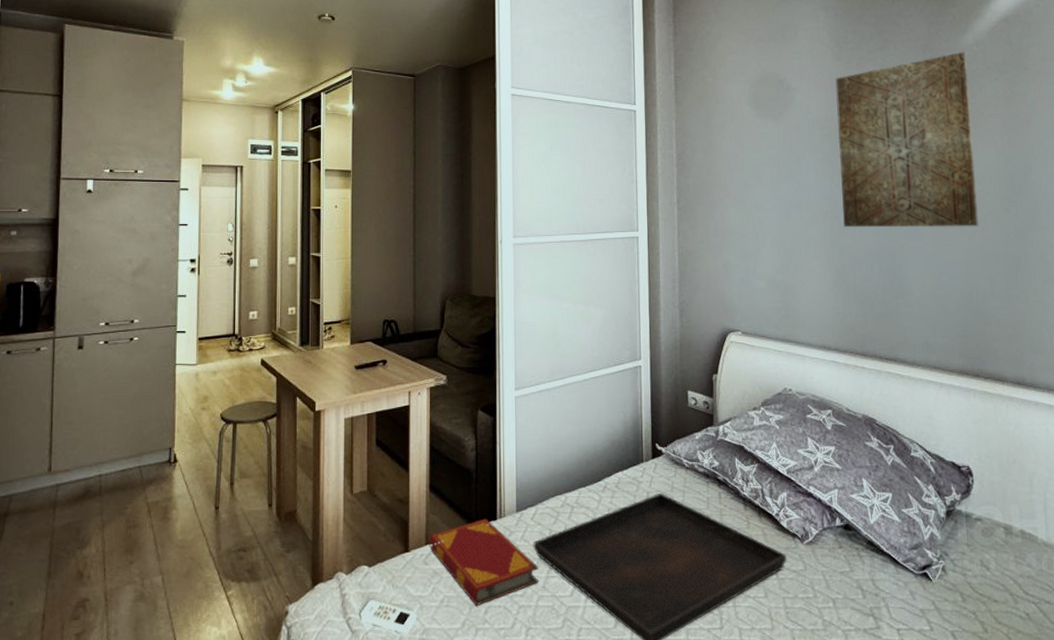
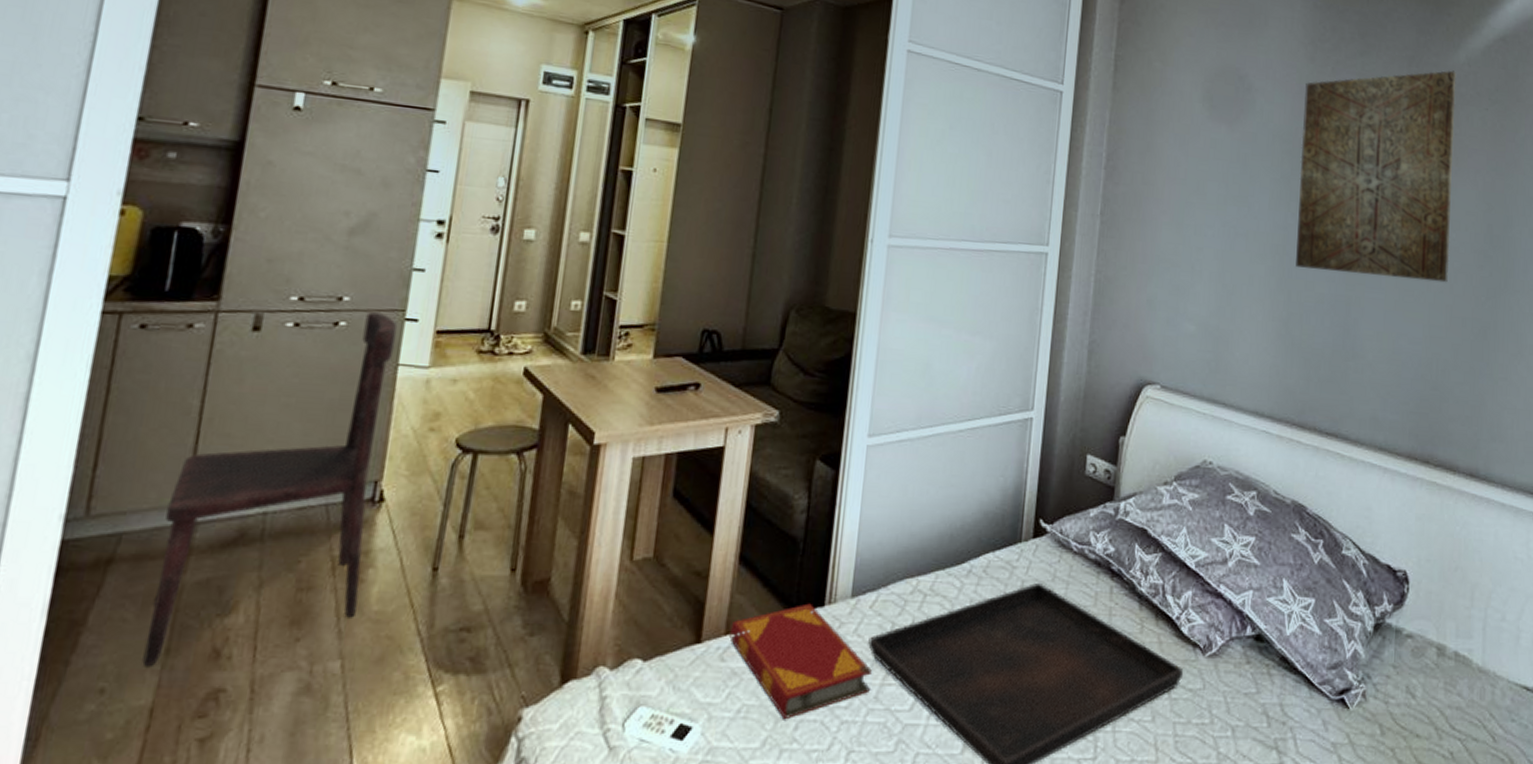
dining chair: none [34,329,172,585] -> present [142,312,397,666]

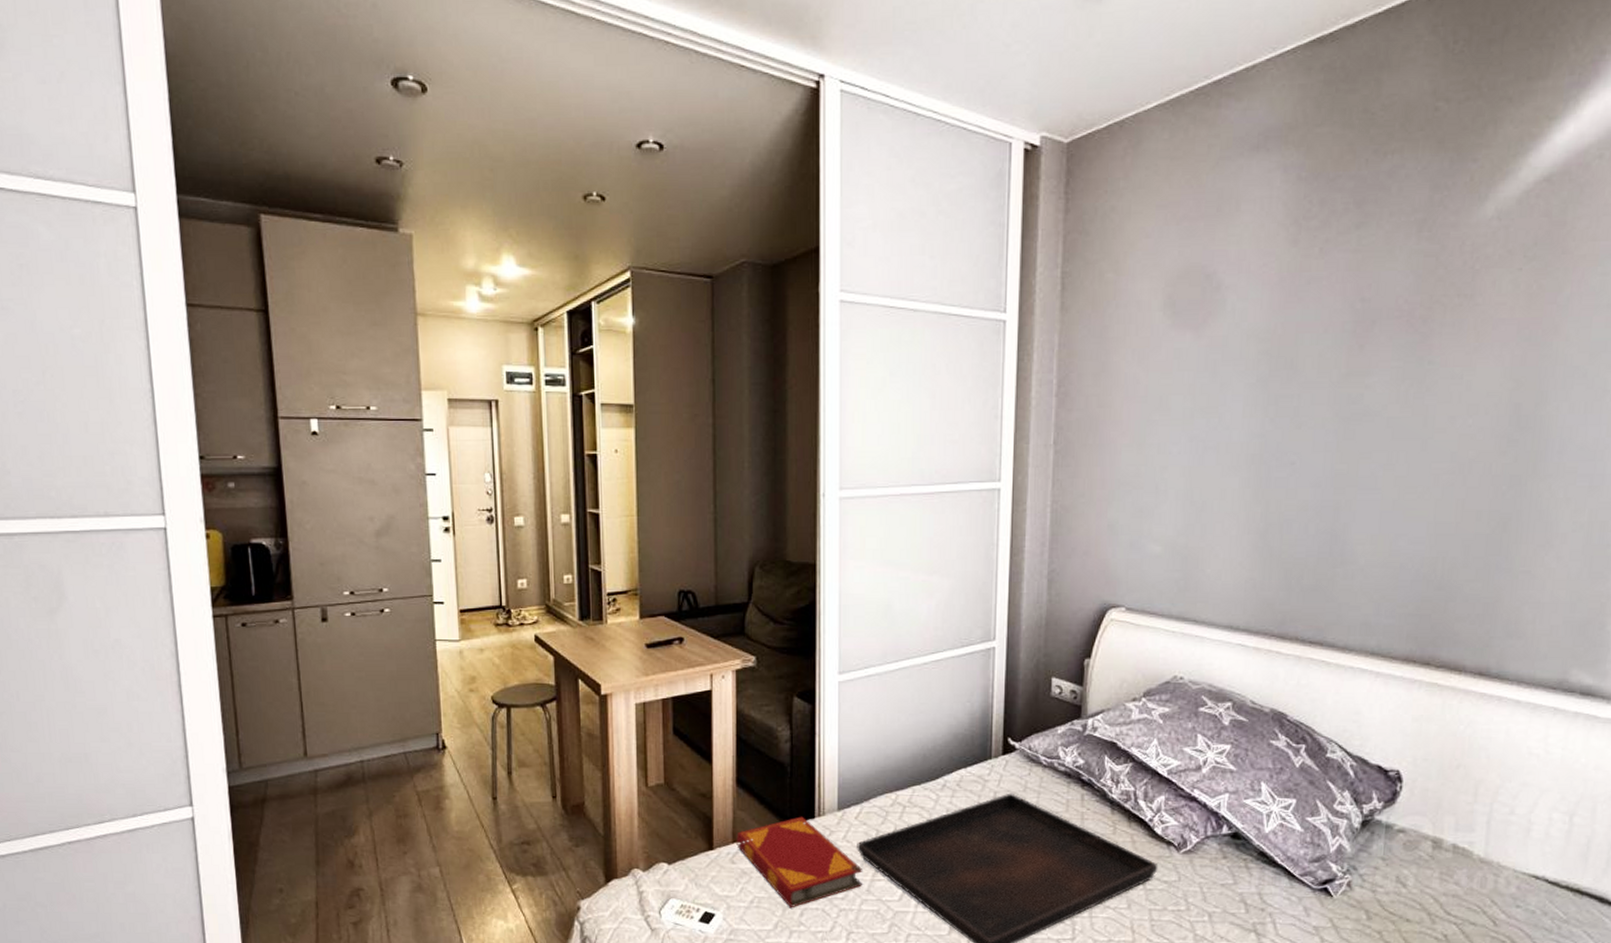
dining chair: present [142,312,397,666] -> none [293,599,442,873]
wall art: present [1296,70,1457,283] -> none [1275,228,1482,477]

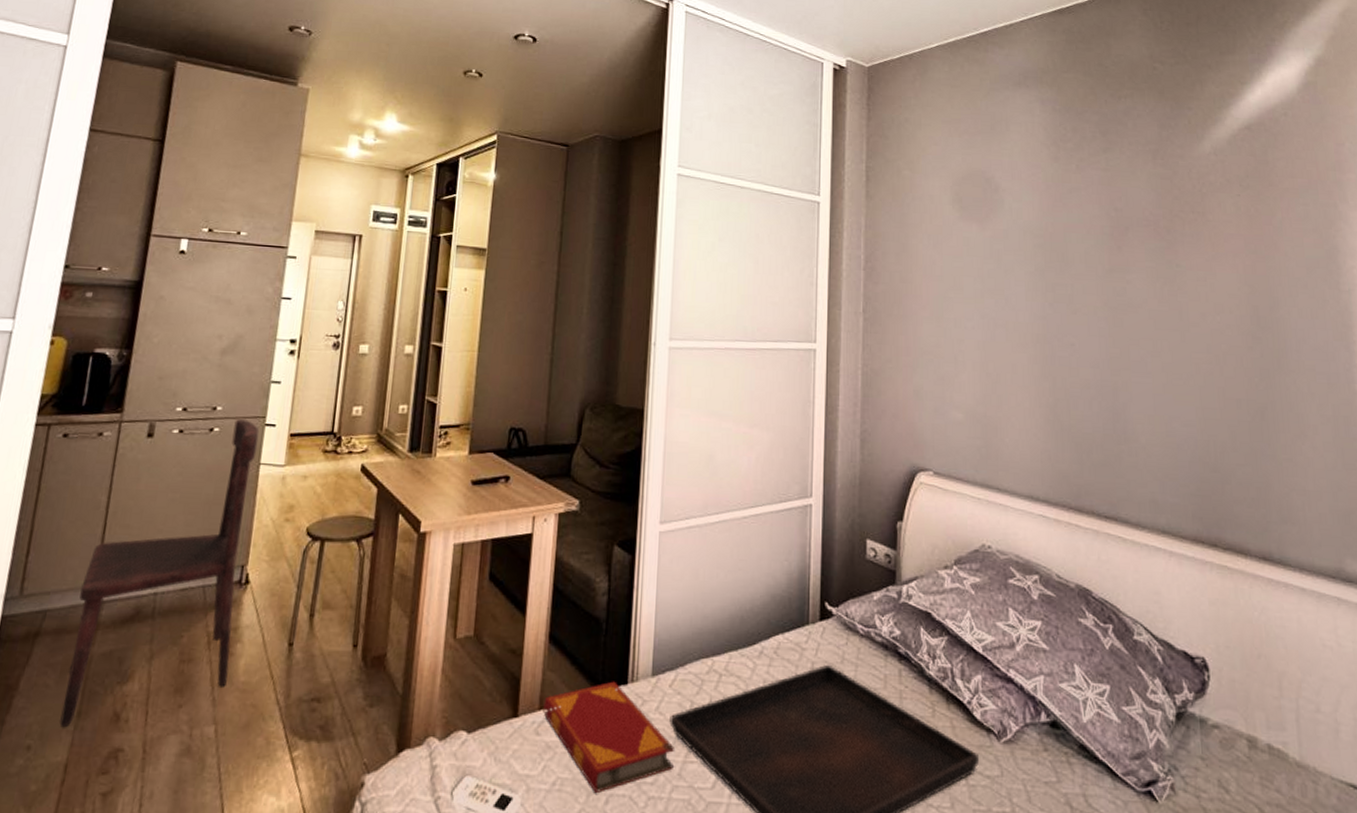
dining chair: none [293,599,442,873] -> present [60,419,259,727]

